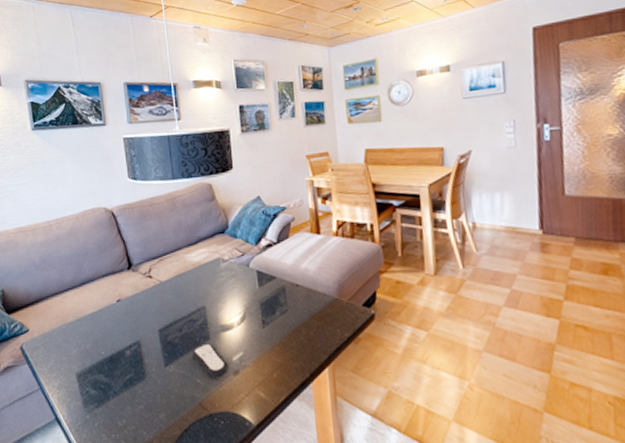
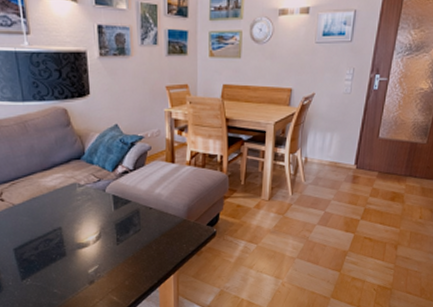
remote control: present [192,343,227,377] -> none [49,259,83,287]

